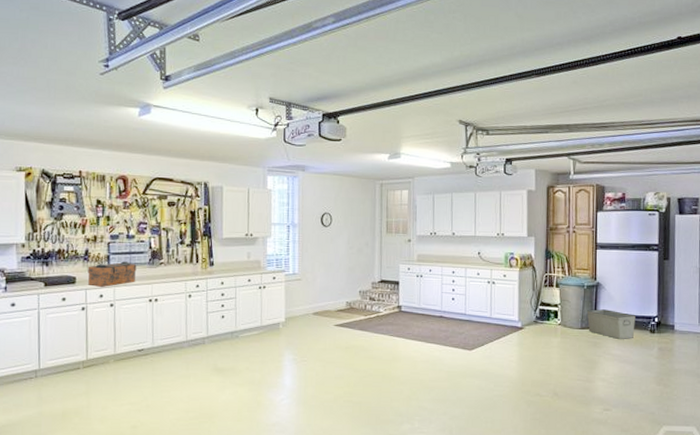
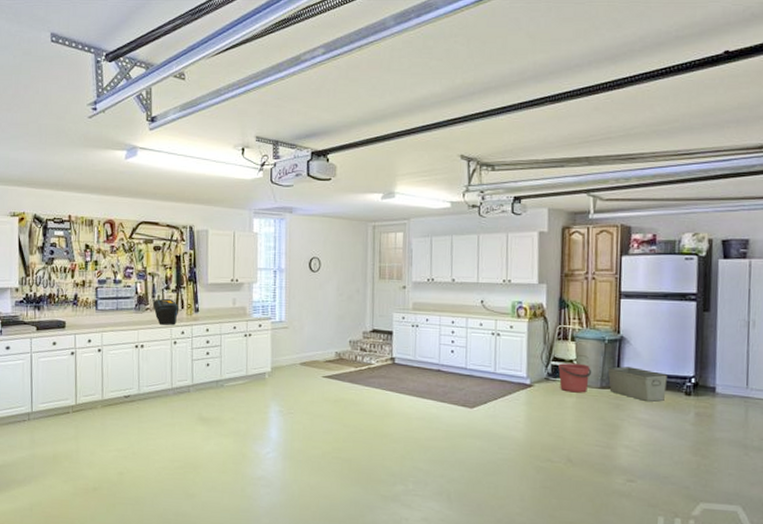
tool box: present [88,261,137,288] -> none [77,306,124,333]
toolbox: none [167,253,194,280] -> present [153,298,179,326]
bucket: none [544,306,574,334] -> present [557,362,592,393]

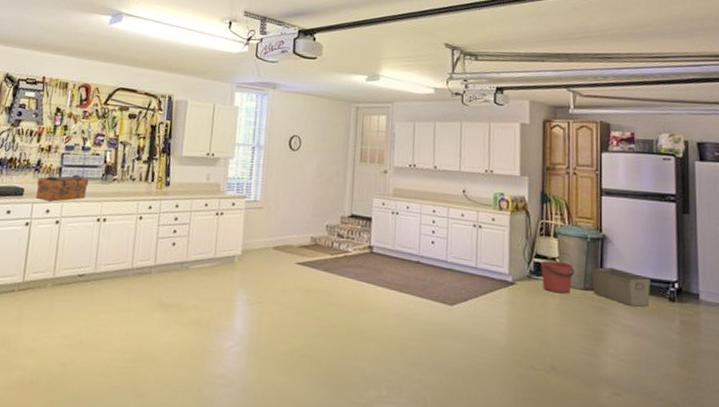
tool box: none [77,306,124,333] -> present [36,174,89,203]
toolbox: present [153,298,179,326] -> none [121,169,149,200]

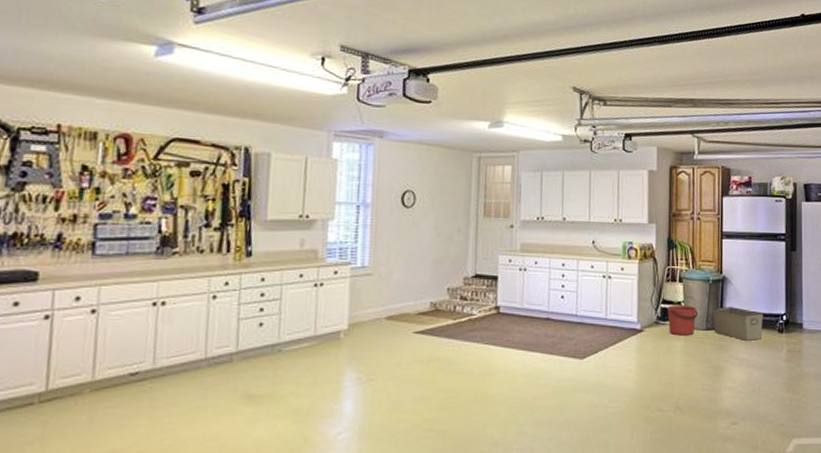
tool box: present [36,174,89,203] -> none [58,250,137,287]

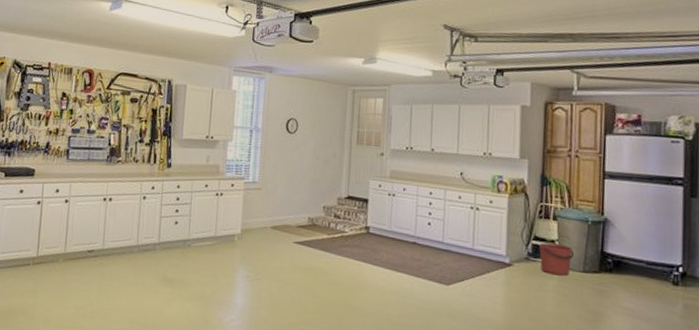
storage bin: present [712,307,763,342] -> none [591,250,653,290]

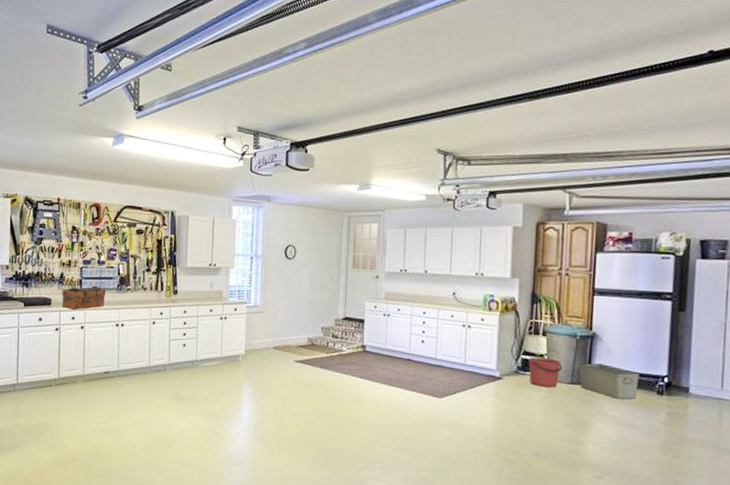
tool box: none [46,156,95,183] -> present [62,286,106,311]
storage bin: none [591,250,653,290] -> present [578,363,639,400]

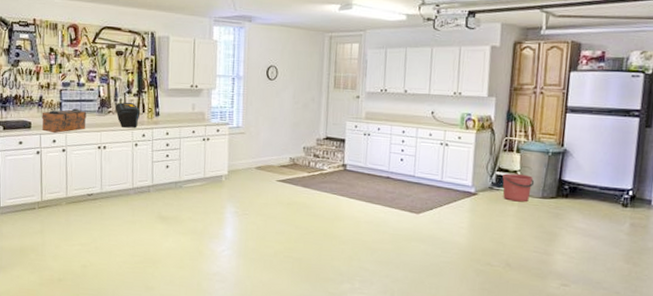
toolbox: none [134,280,159,307] -> present [115,102,141,129]
storage bin: present [578,363,639,400] -> none [549,178,606,213]

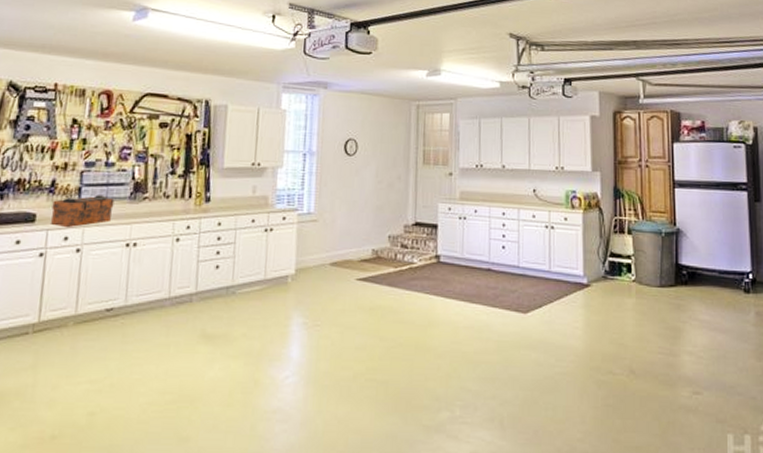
toolbox: present [115,102,141,129] -> none [153,185,186,219]
bucket: present [501,173,535,202] -> none [615,258,651,293]

